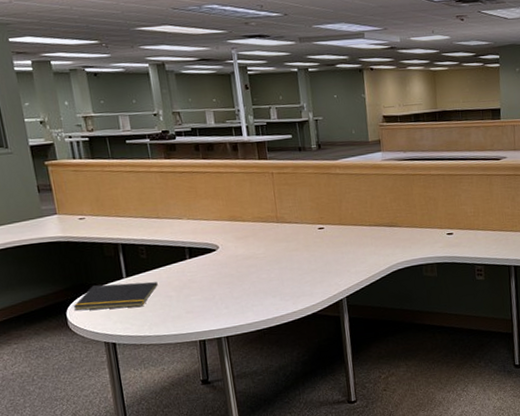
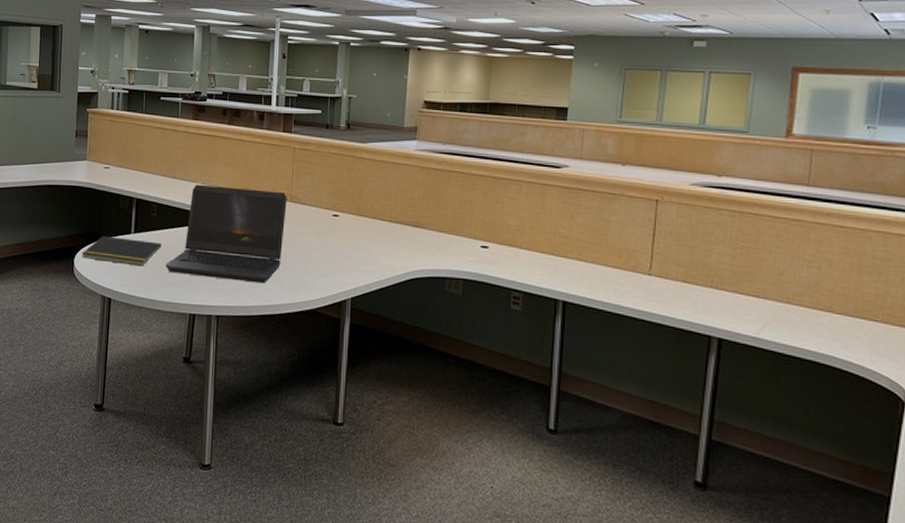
laptop computer: none [166,215,278,307] -> present [165,184,287,284]

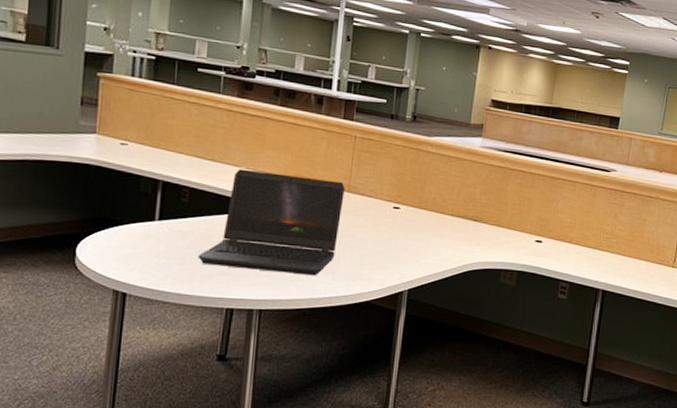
notepad: present [81,236,162,267] -> none [86,222,194,258]

